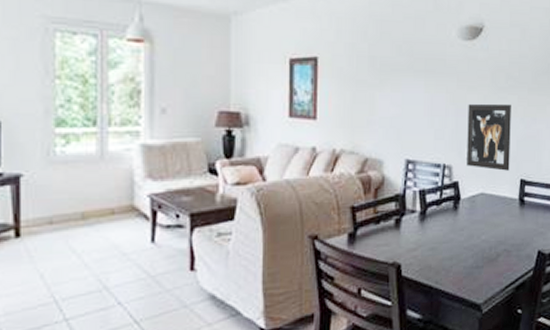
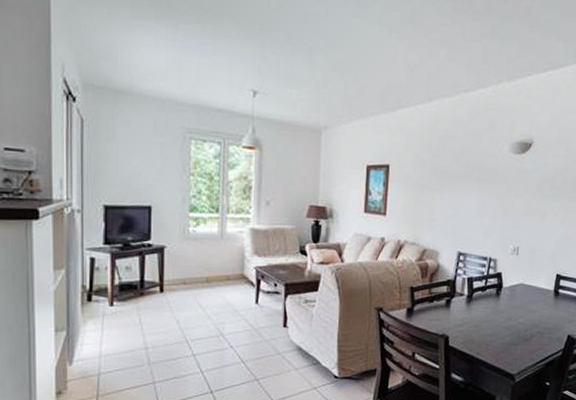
wall art: present [467,103,511,171] -> none [510,209,553,266]

